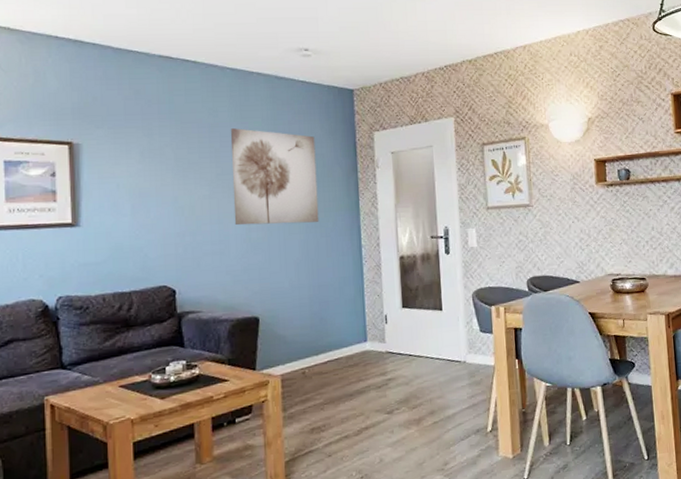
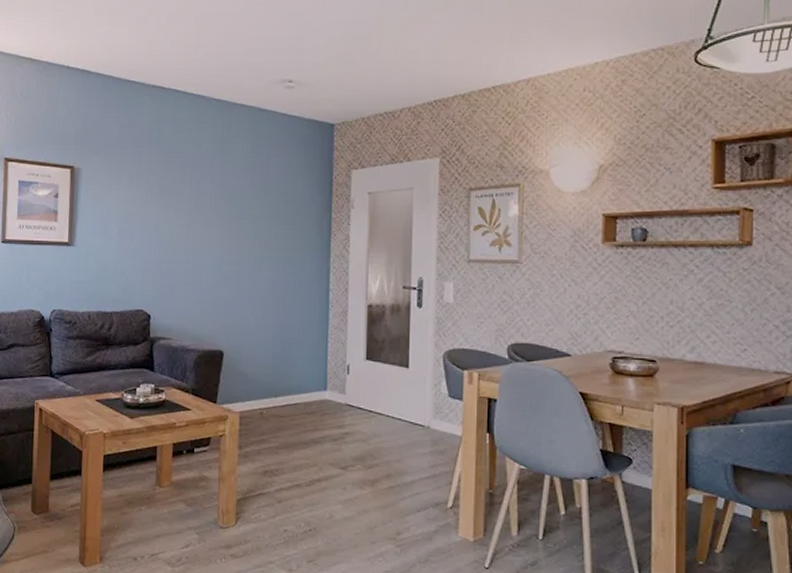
wall art: present [230,128,319,226] -> none [208,160,291,260]

